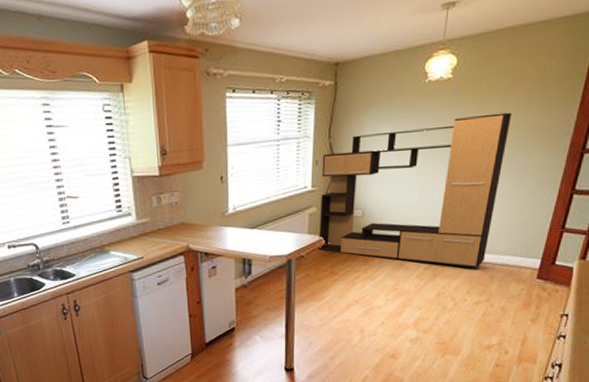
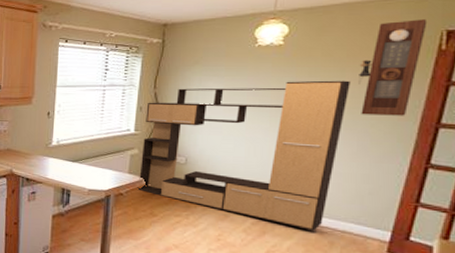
pendulum clock: none [519,41,580,147] -> present [358,19,428,116]

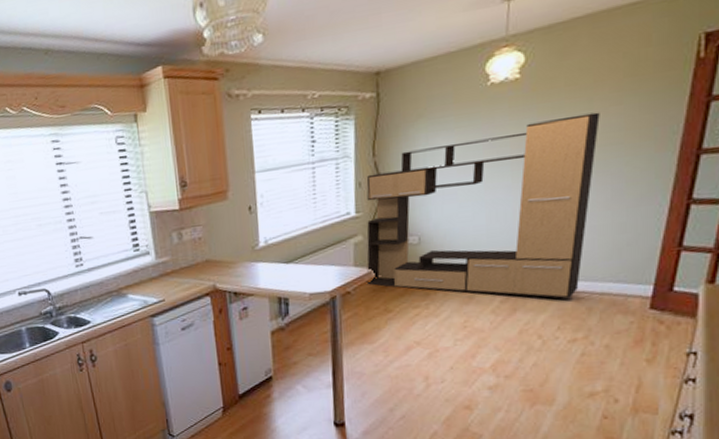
pendulum clock: present [358,19,428,116] -> none [608,22,683,152]

